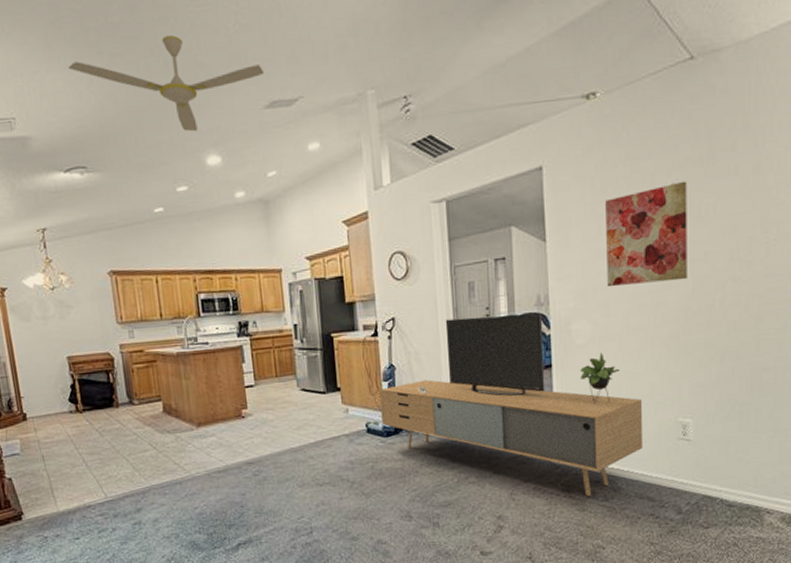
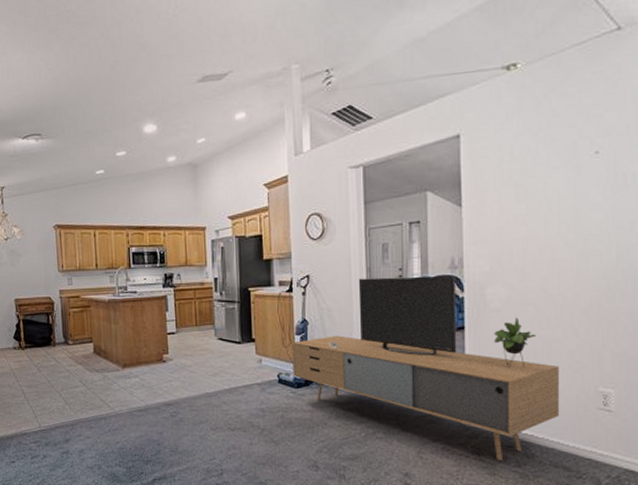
ceiling fan: present [67,35,265,132] -> none [31,20,199,104]
wall art: present [605,181,687,287] -> none [524,149,612,253]

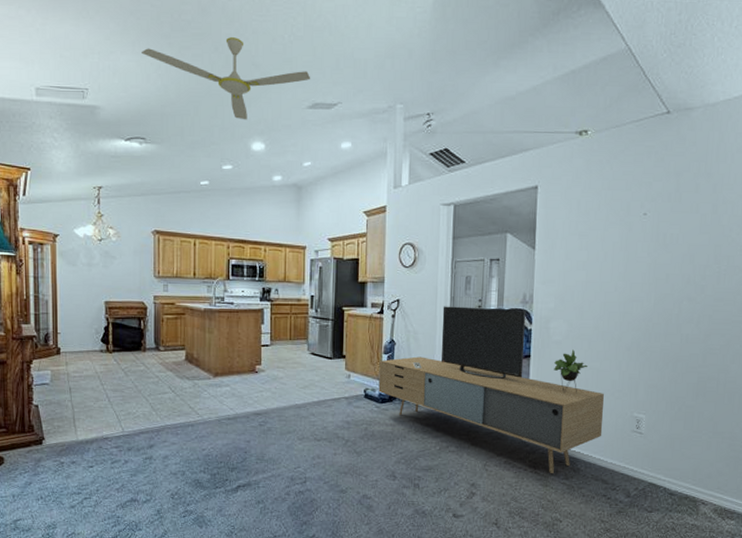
ceiling fan: none [31,20,199,104] -> present [140,37,311,120]

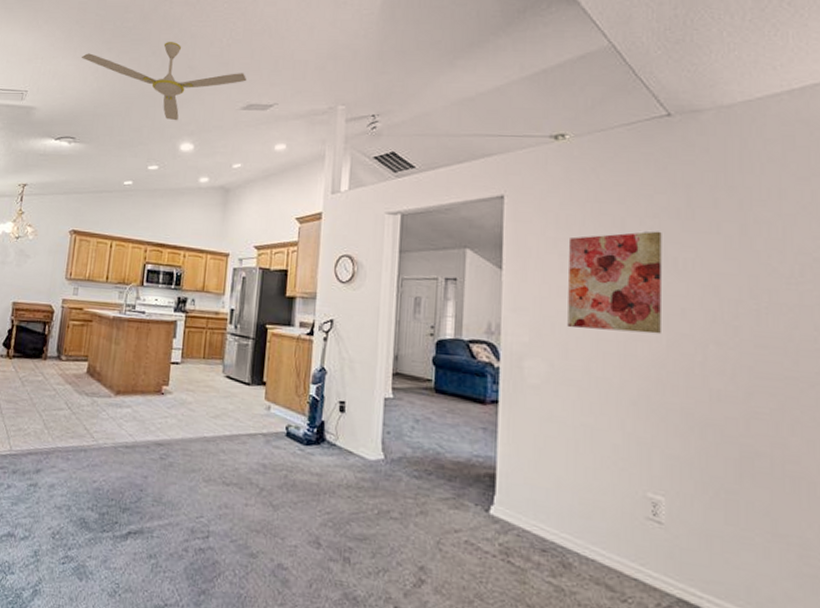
media console: present [378,306,604,473] -> none [303,331,603,566]
wall art: none [583,212,656,295] -> present [567,231,662,334]

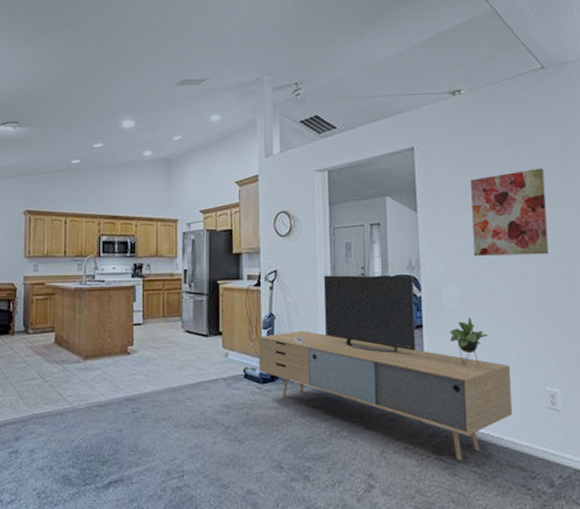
ceiling fan: present [81,42,247,121] -> none [16,25,179,100]
media console: none [303,331,603,566] -> present [259,275,513,460]

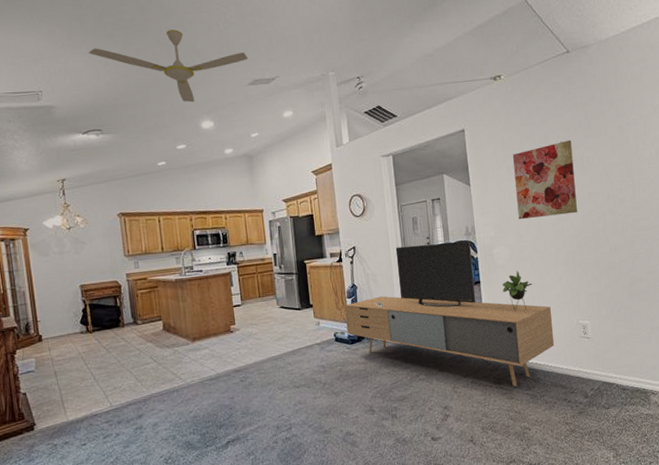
ceiling fan: none [16,25,179,100] -> present [88,29,249,103]

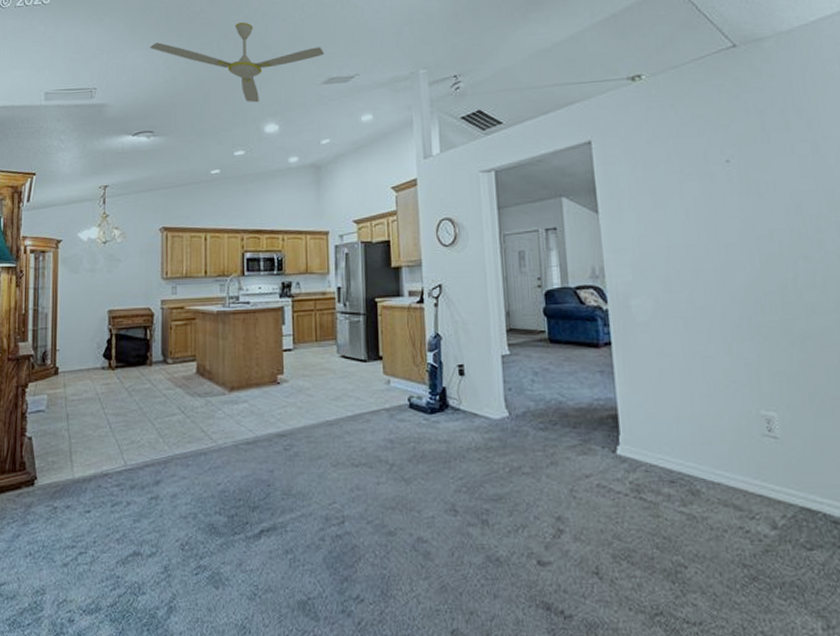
media console: present [344,241,555,386] -> none [424,286,723,498]
wall art: present [513,140,577,220] -> none [658,158,753,262]

